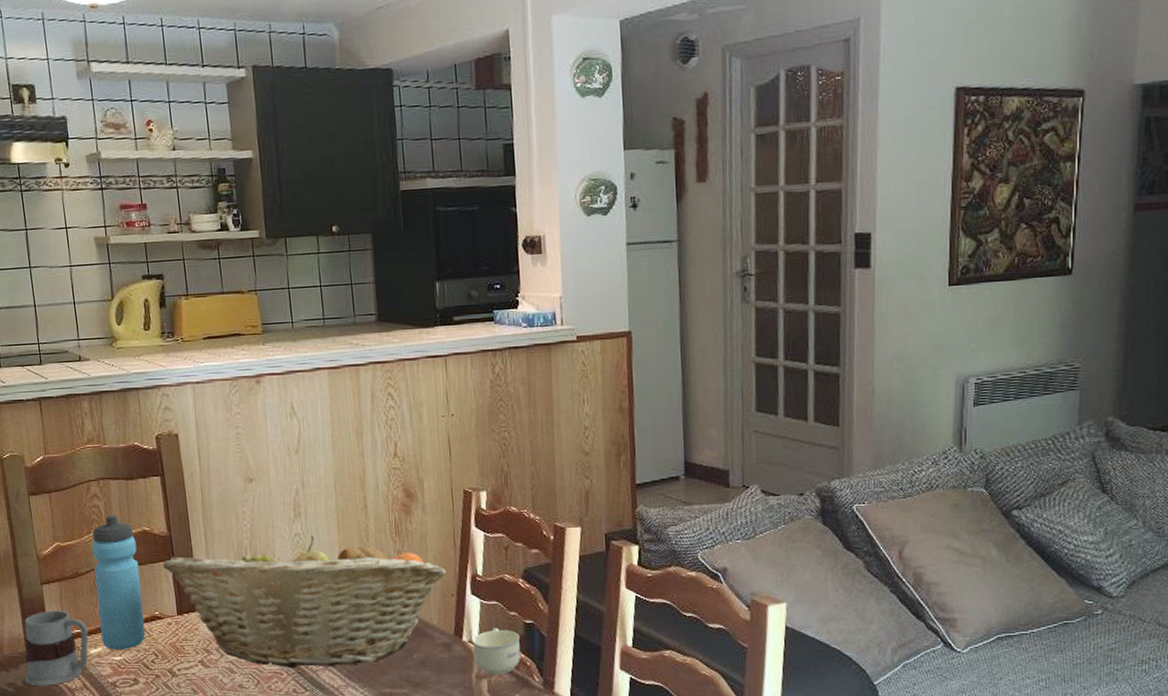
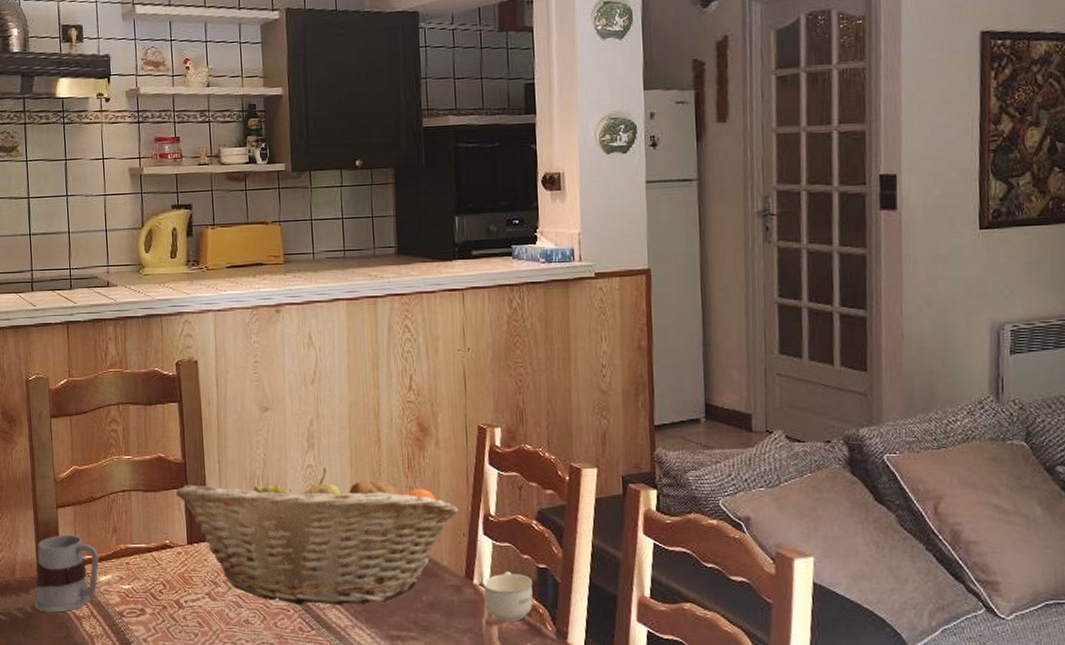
water bottle: present [92,515,146,650] -> none [108,440,155,578]

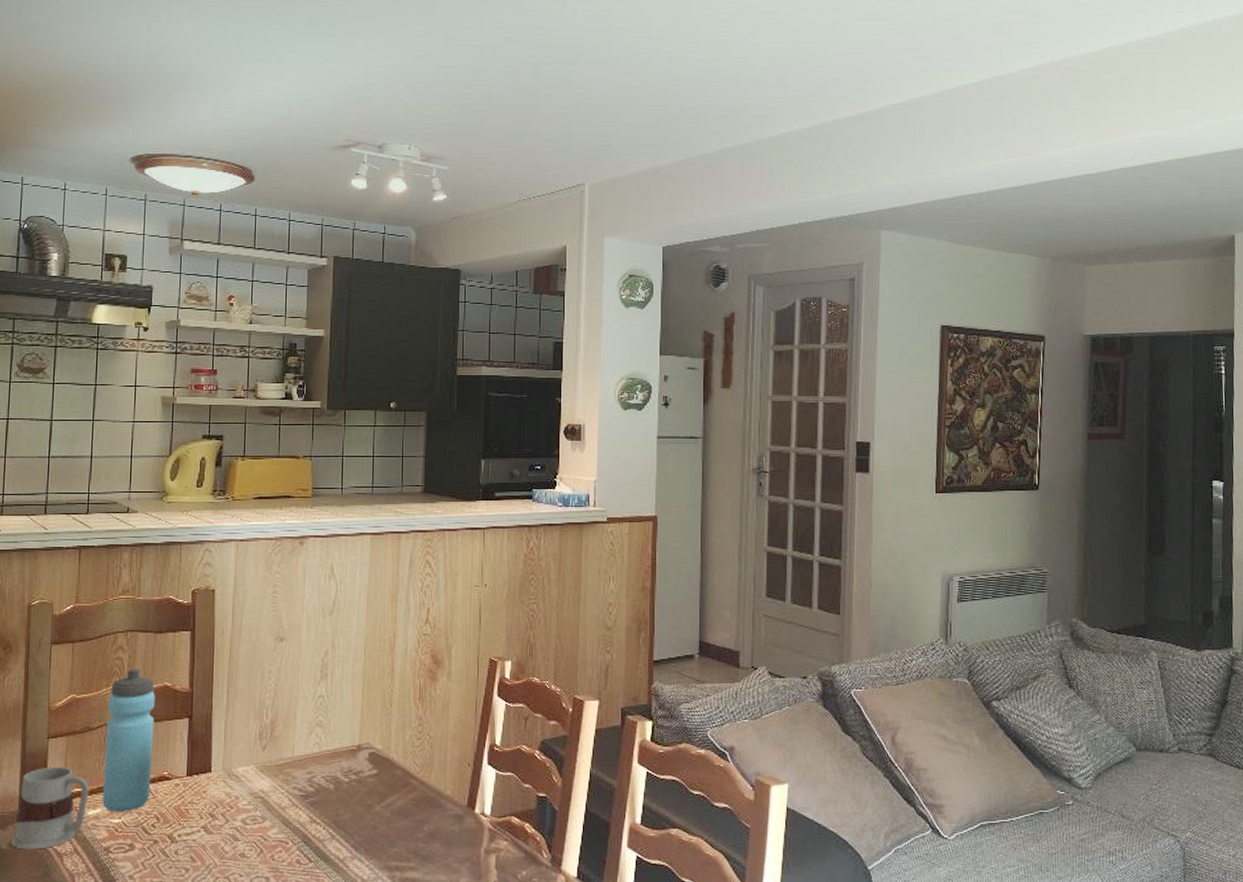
water bottle: none [108,440,155,578] -> present [103,668,155,812]
fruit basket: present [176,467,459,605] -> none [179,698,466,837]
cup: present [483,571,533,622] -> none [484,800,532,851]

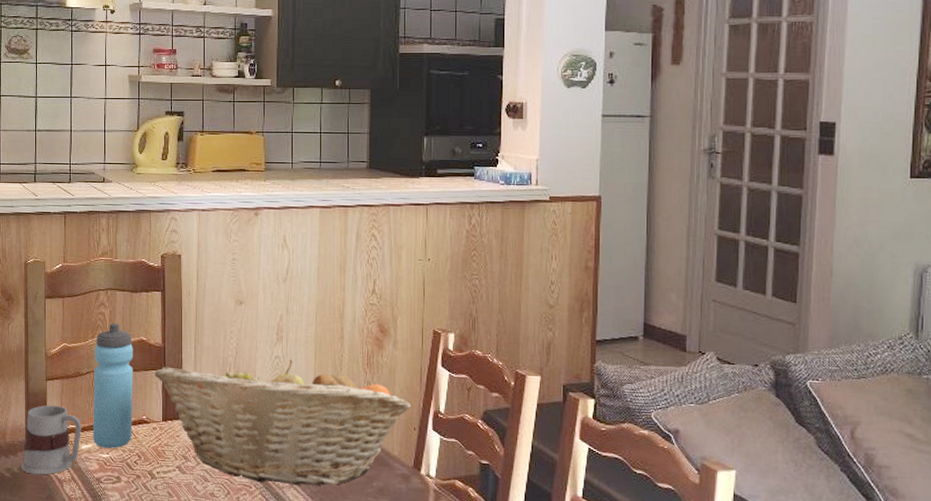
fruit basket: none [179,698,466,837] -> present [154,359,412,486]

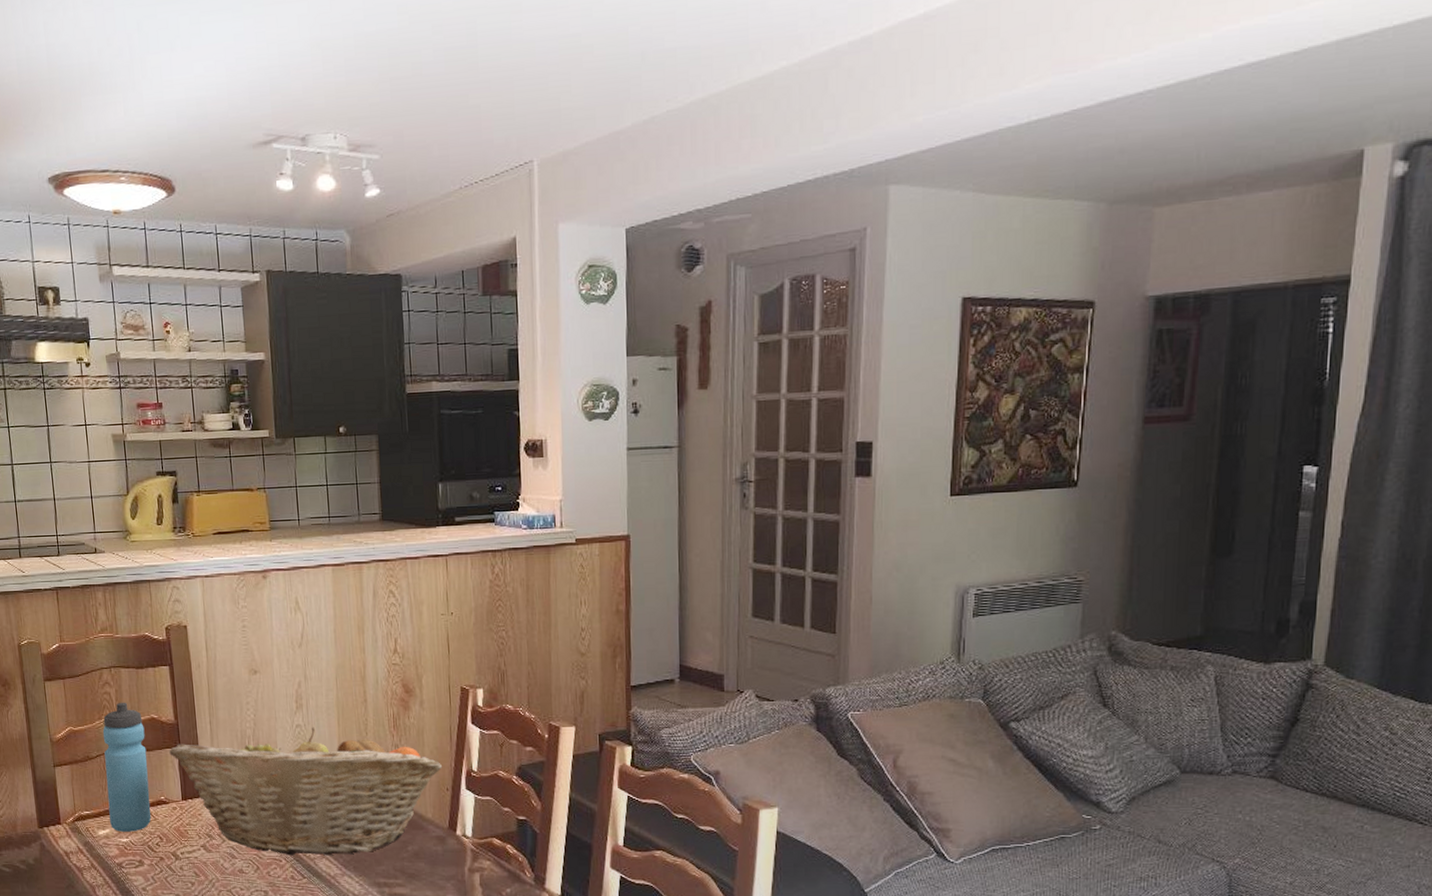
mug: present [21,405,81,475] -> none [36,792,97,864]

